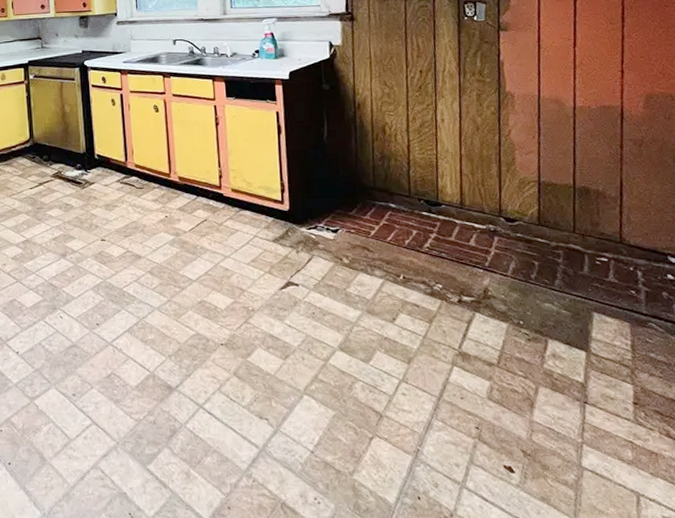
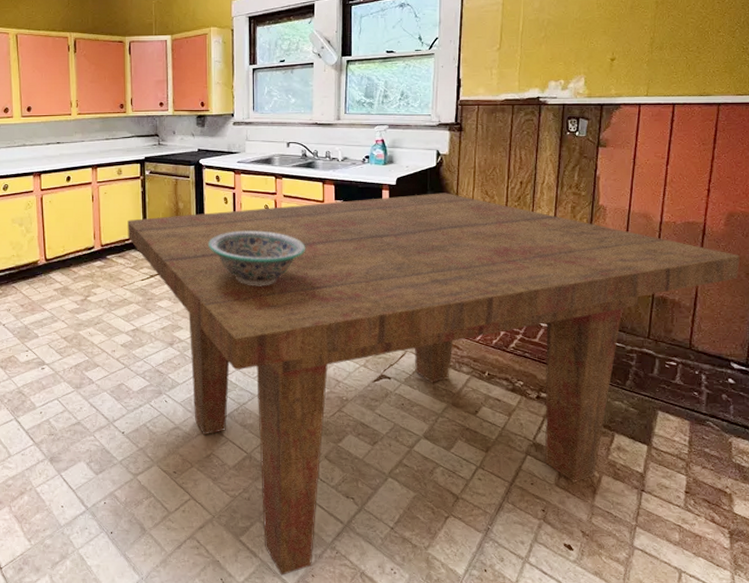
dining table: none [13,85,665,508] -> present [127,193,740,575]
decorative bowl: none [97,132,200,191] -> present [208,230,306,286]

